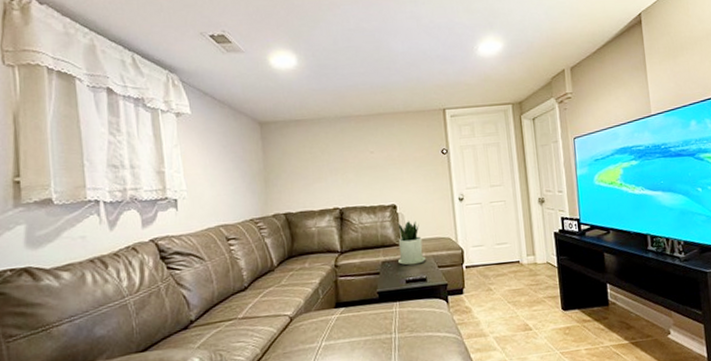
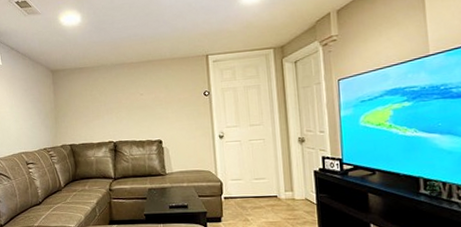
planter: present [397,221,426,266] -> none [162,154,188,193]

